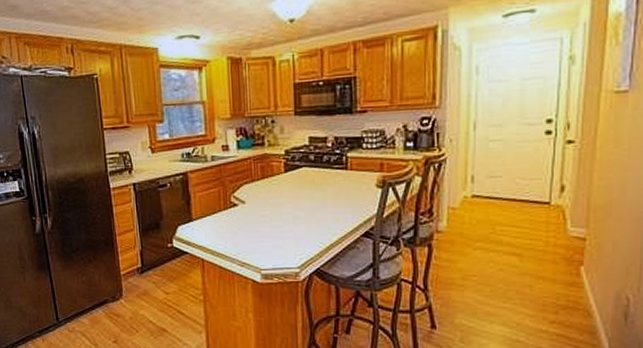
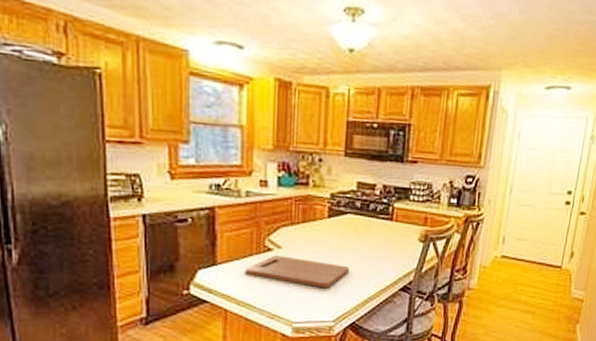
cutting board: none [216,209,309,237] -> present [245,255,349,289]

